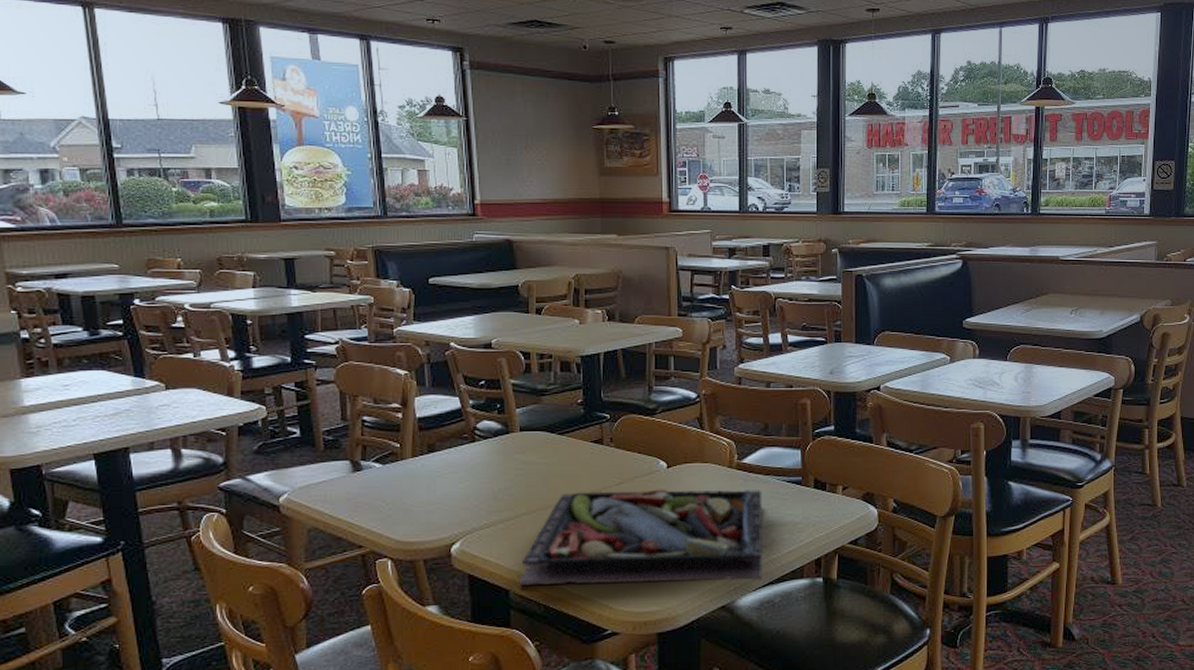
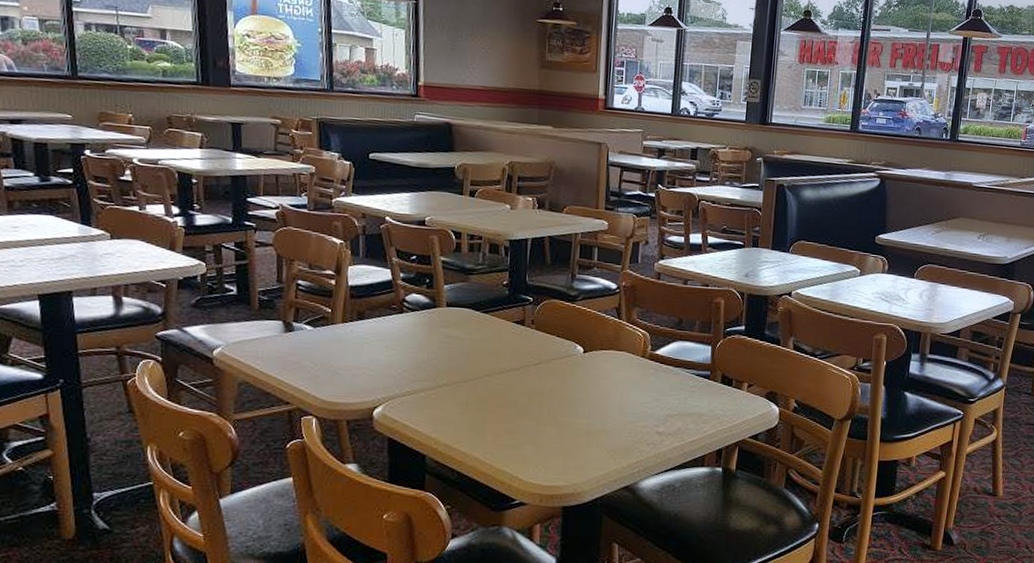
food tray: present [519,489,763,585] -> none [435,368,671,464]

